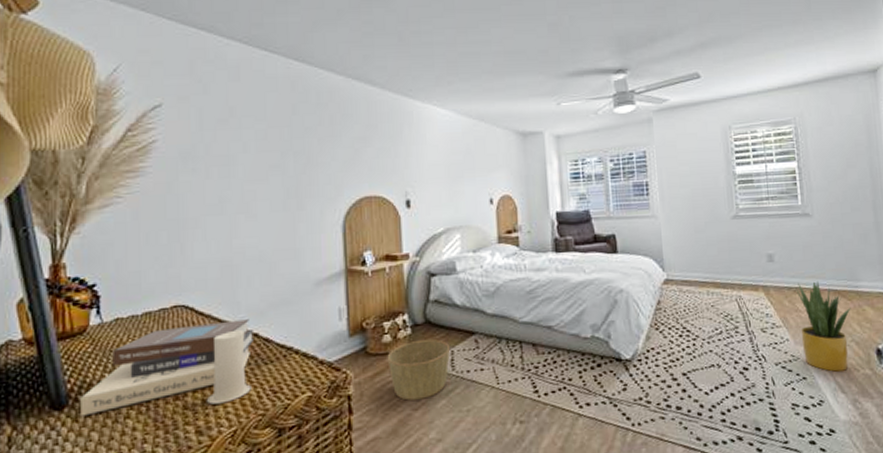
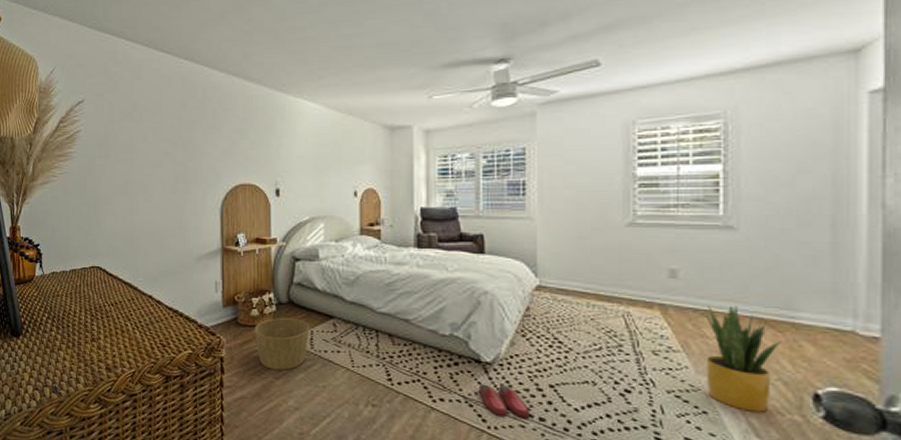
books: present [80,319,255,417] -> none [30,283,149,344]
candle: present [206,329,251,405] -> none [113,290,146,349]
slippers: none [622,380,668,412] -> present [480,384,529,418]

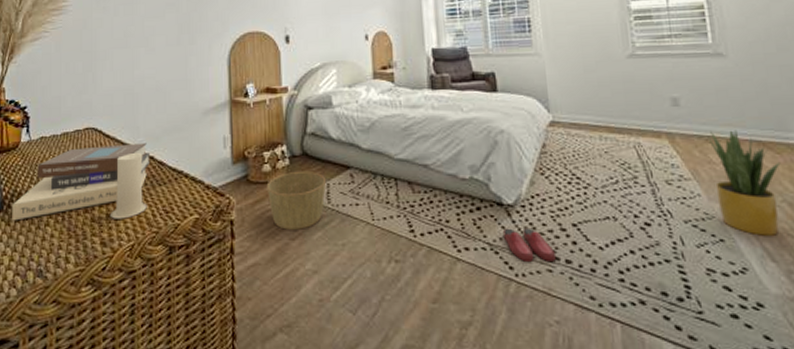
books: none [30,283,149,344] -> present [12,143,151,221]
candle: none [113,290,146,349] -> present [109,152,147,219]

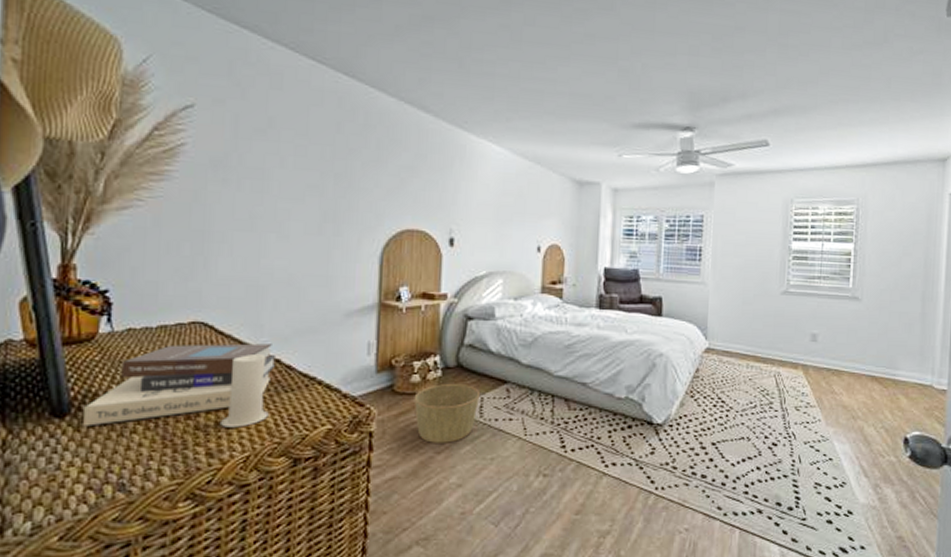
slippers: present [504,228,556,261] -> none [650,445,693,476]
planter: present [707,130,781,236] -> none [833,365,886,456]

